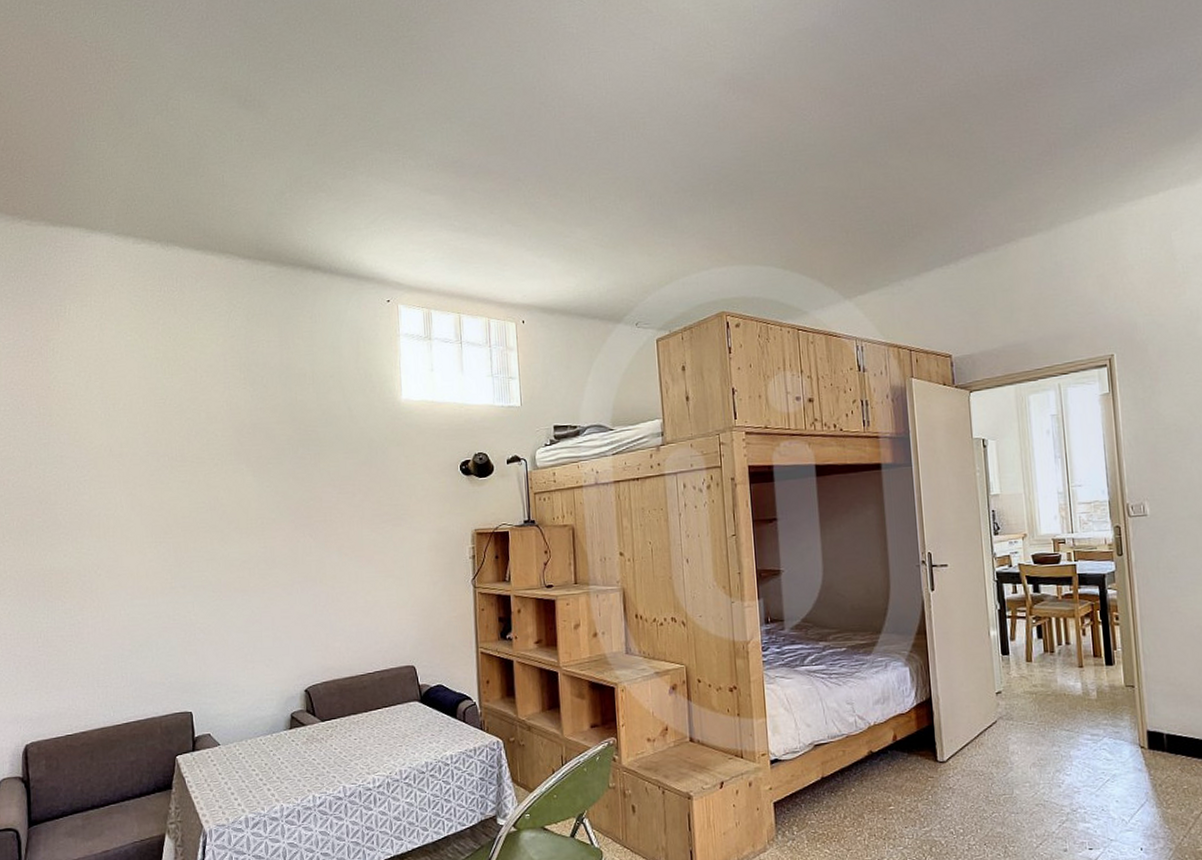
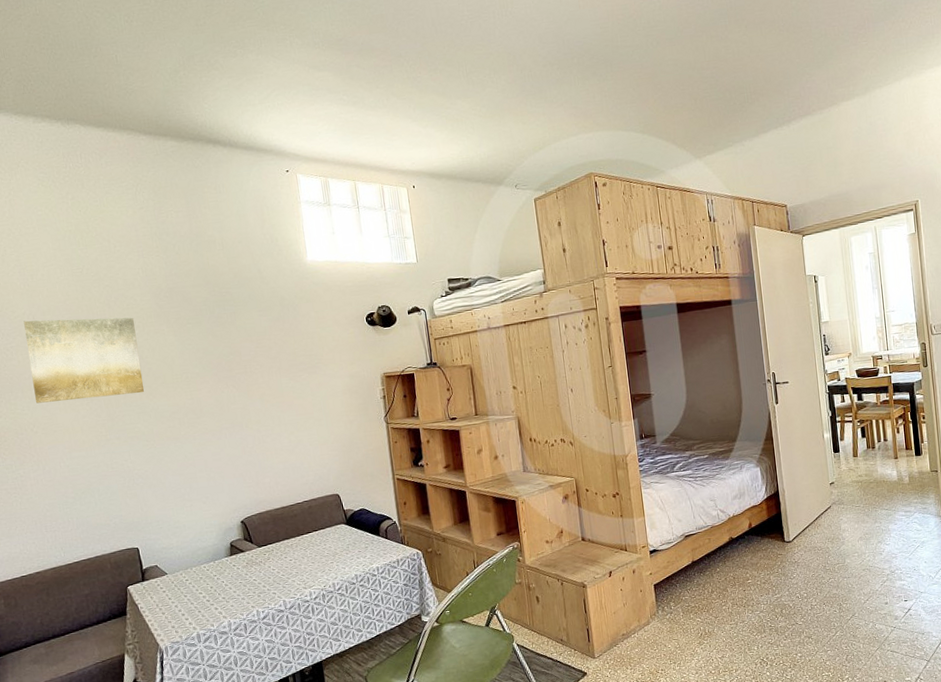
wall art: none [100,452,216,543] -> present [23,317,144,404]

